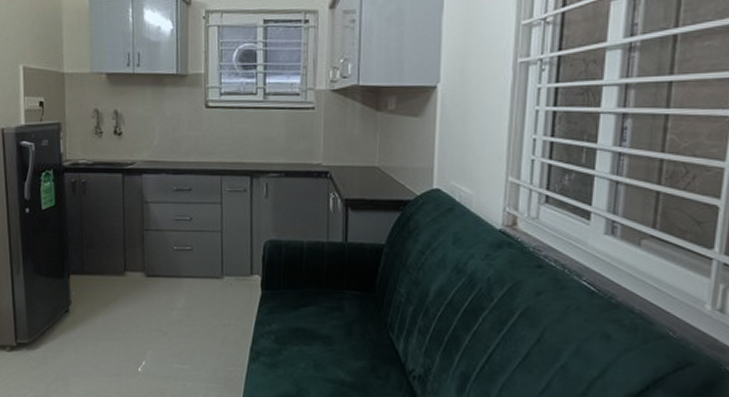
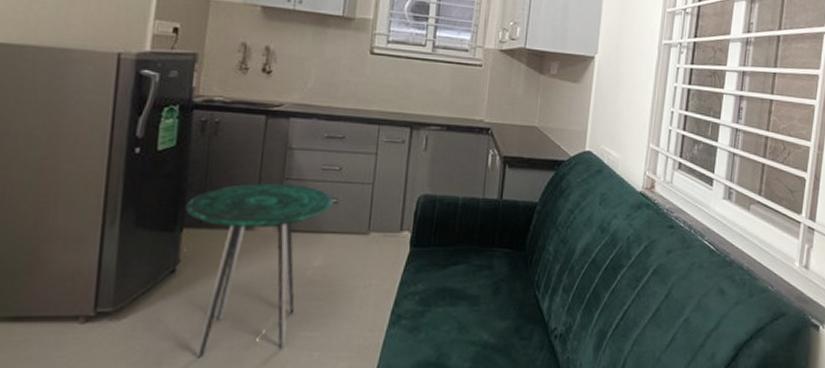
side table: none [70,235,189,383] -> present [186,183,334,358]

